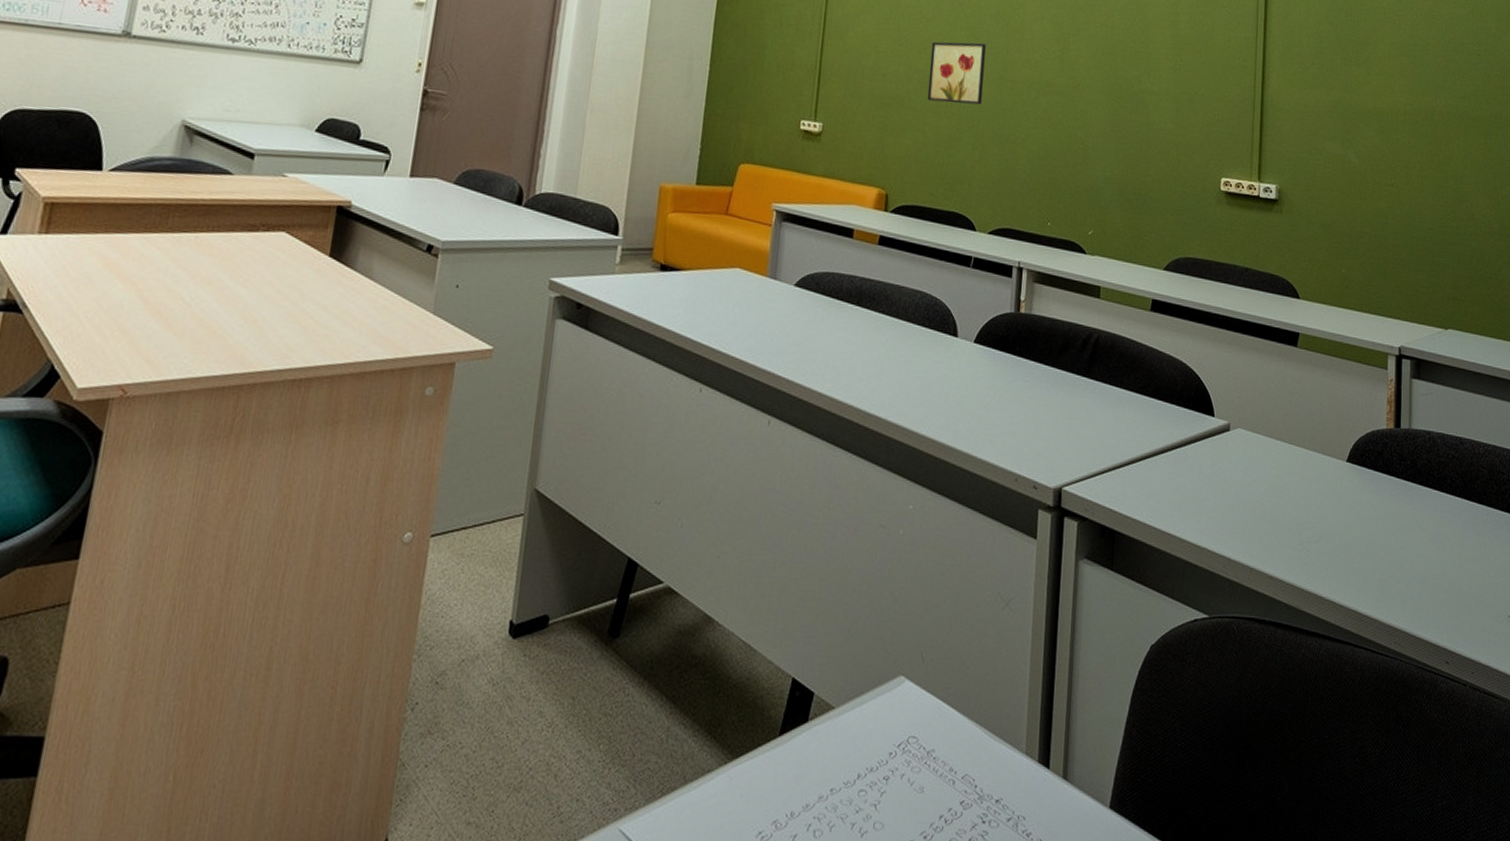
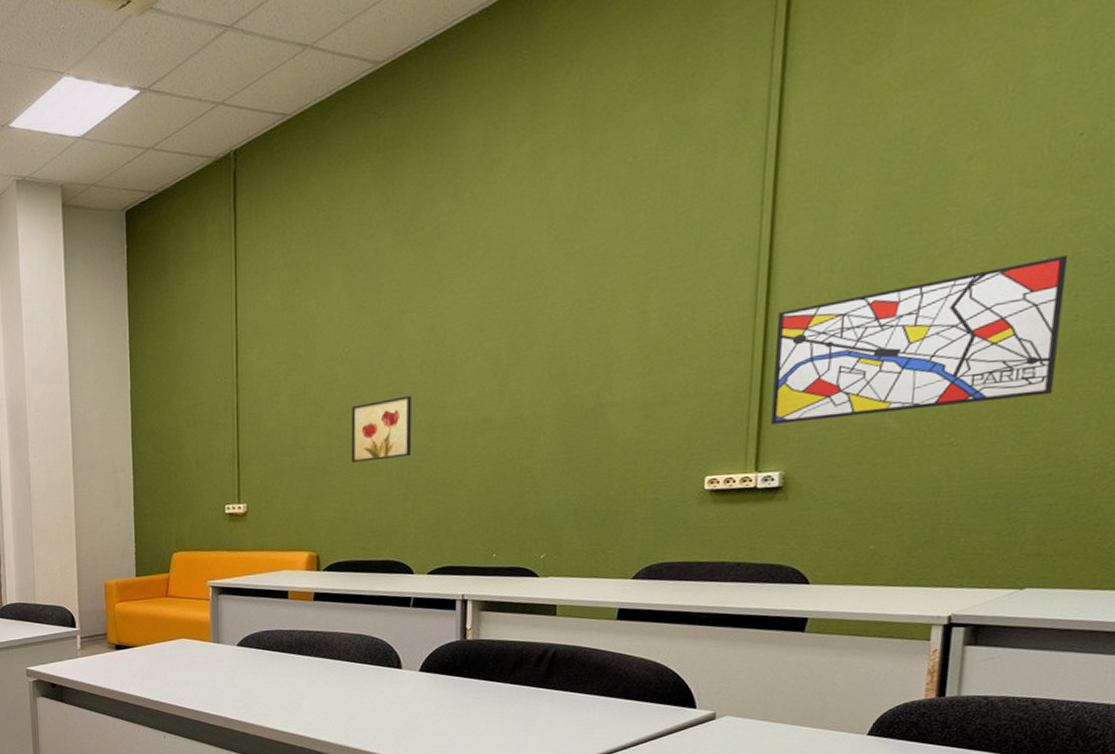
wall art: none [1269,38,1457,156] -> present [770,256,1068,426]

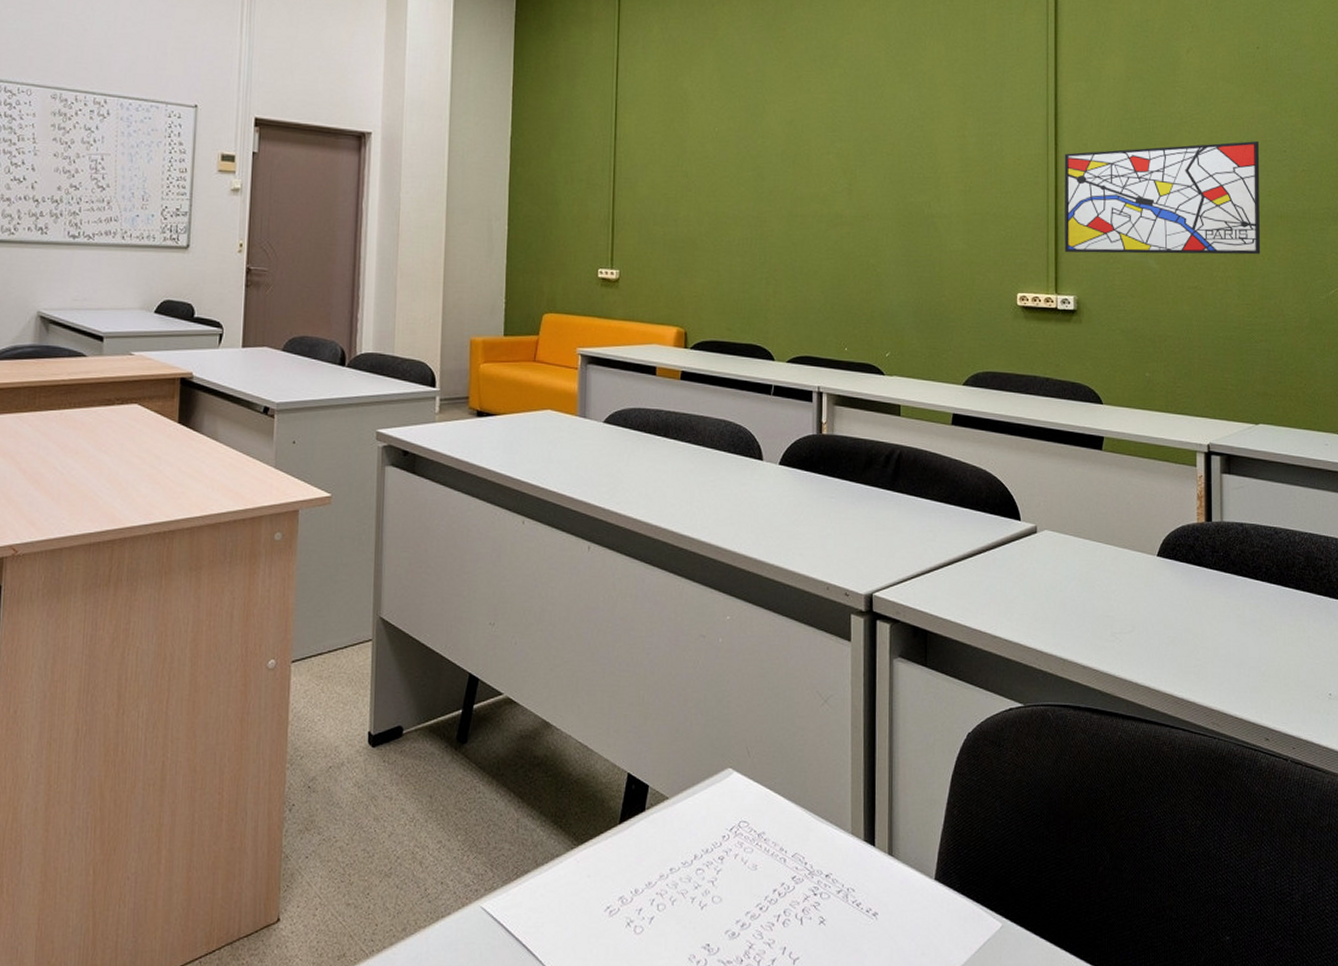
wall art: present [351,396,412,463] -> none [719,182,773,242]

